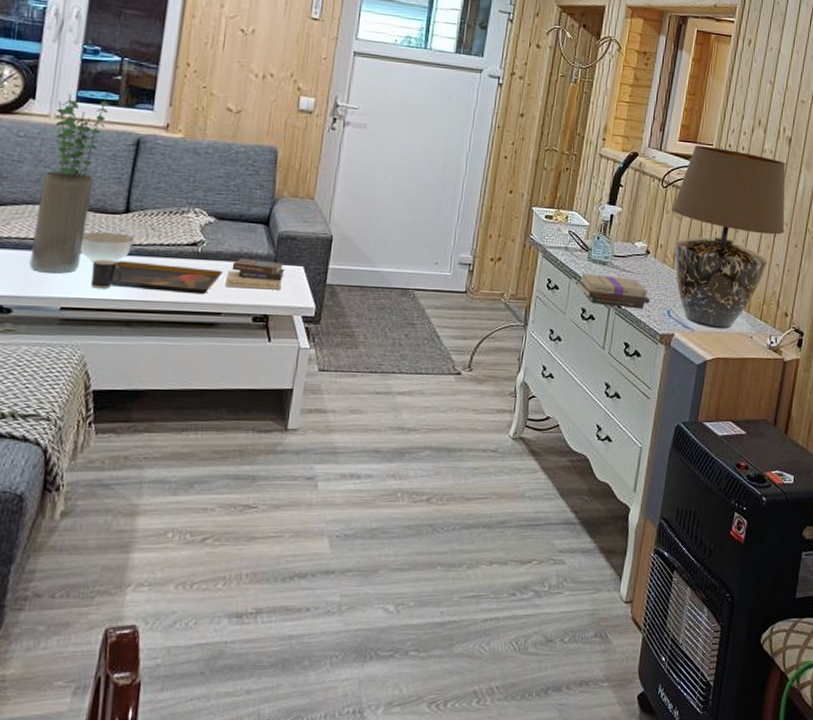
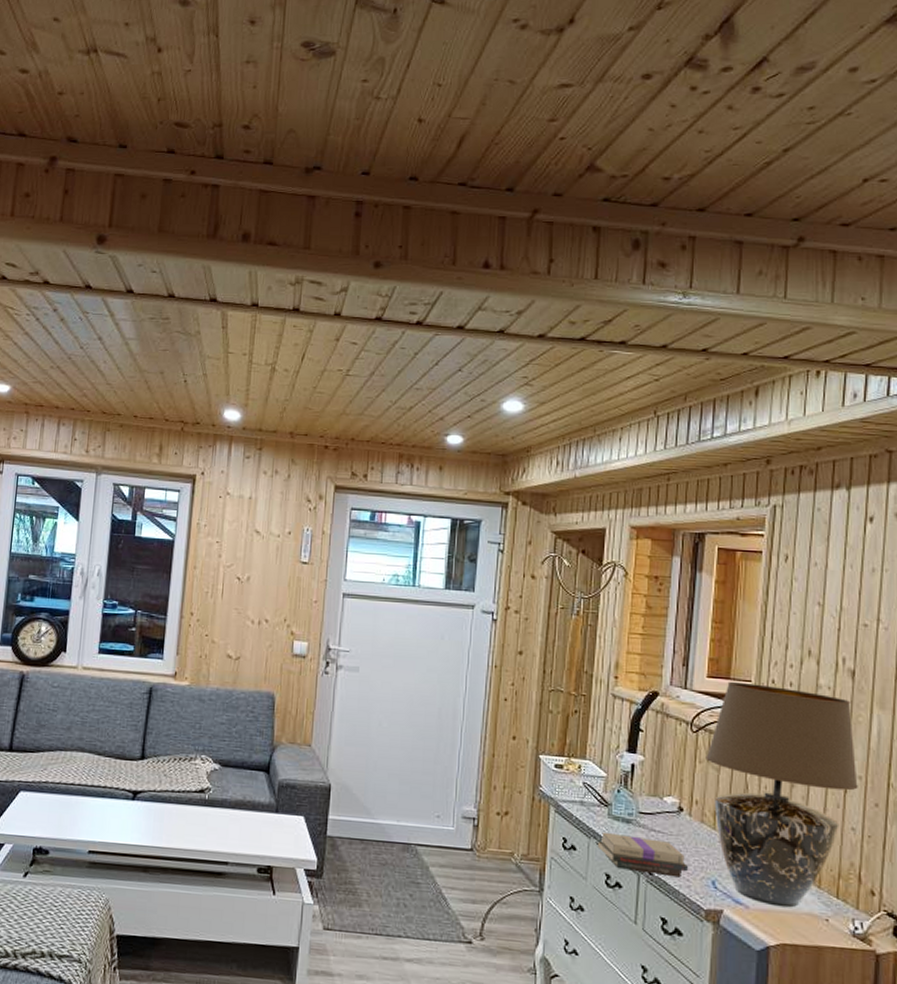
vase: present [29,92,110,275] -> none [63,643,127,818]
bowl: present [81,232,134,263] -> none [104,777,149,809]
mug: present [90,259,123,289] -> none [113,805,140,834]
decorative tray: present [110,261,224,295] -> none [130,806,229,843]
books: present [225,258,285,290] -> none [231,806,286,841]

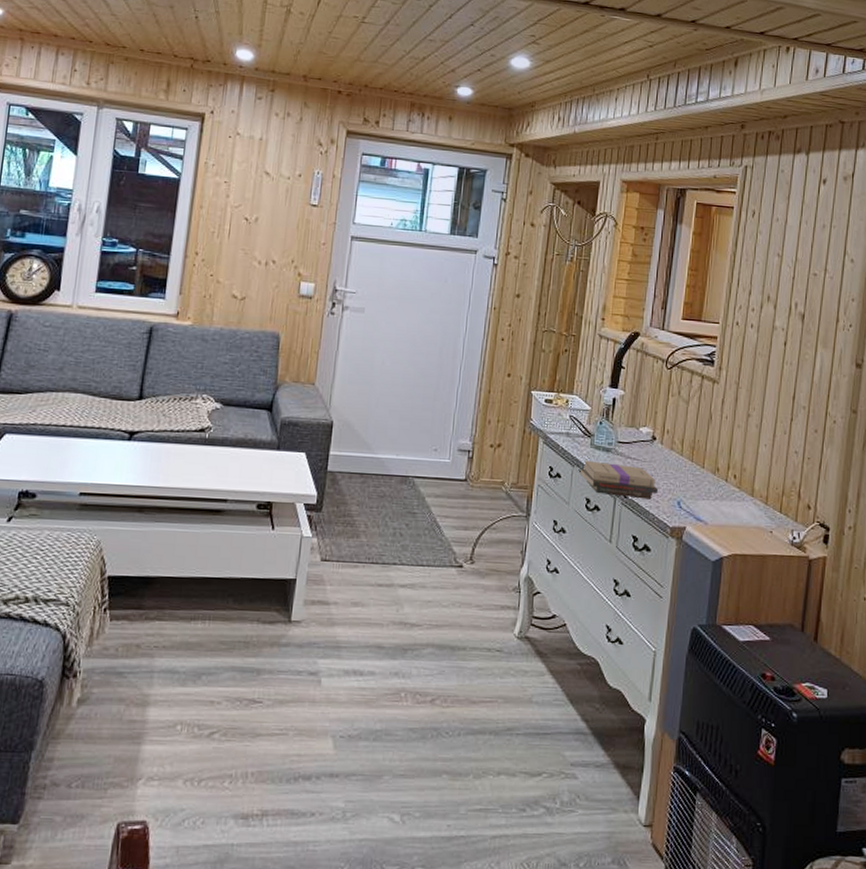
table lamp: present [705,681,858,908] -> none [677,323,802,523]

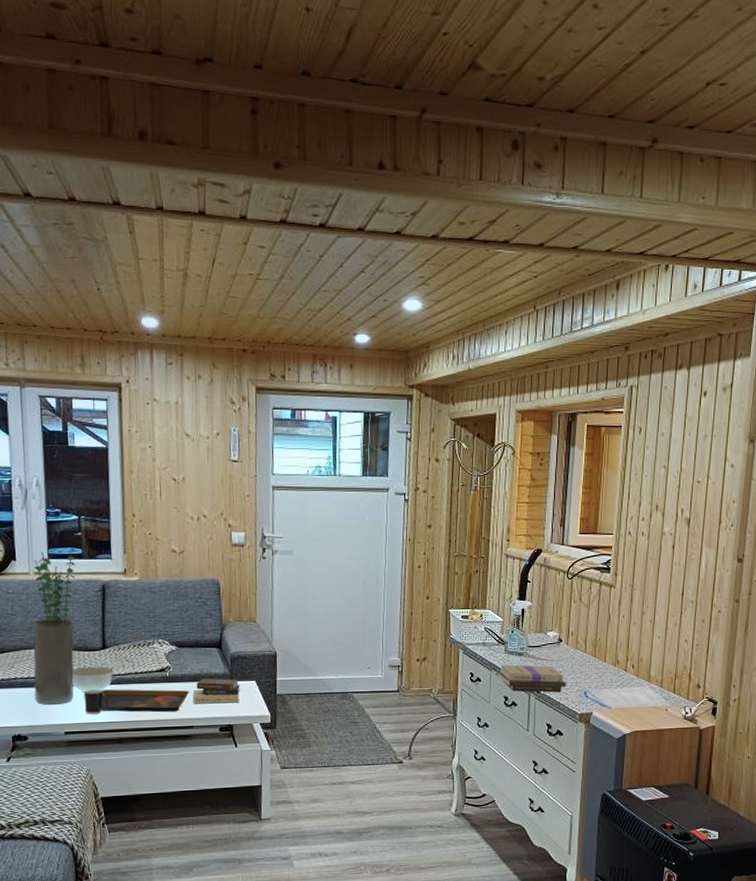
vase: none [52,282,126,460] -> present [33,548,76,706]
bowl: none [98,418,147,449] -> present [72,667,114,693]
mug: none [107,445,136,475] -> present [83,690,109,714]
decorative tray: none [125,447,230,481] -> present [100,689,190,713]
books: none [231,444,287,477] -> present [193,678,240,704]

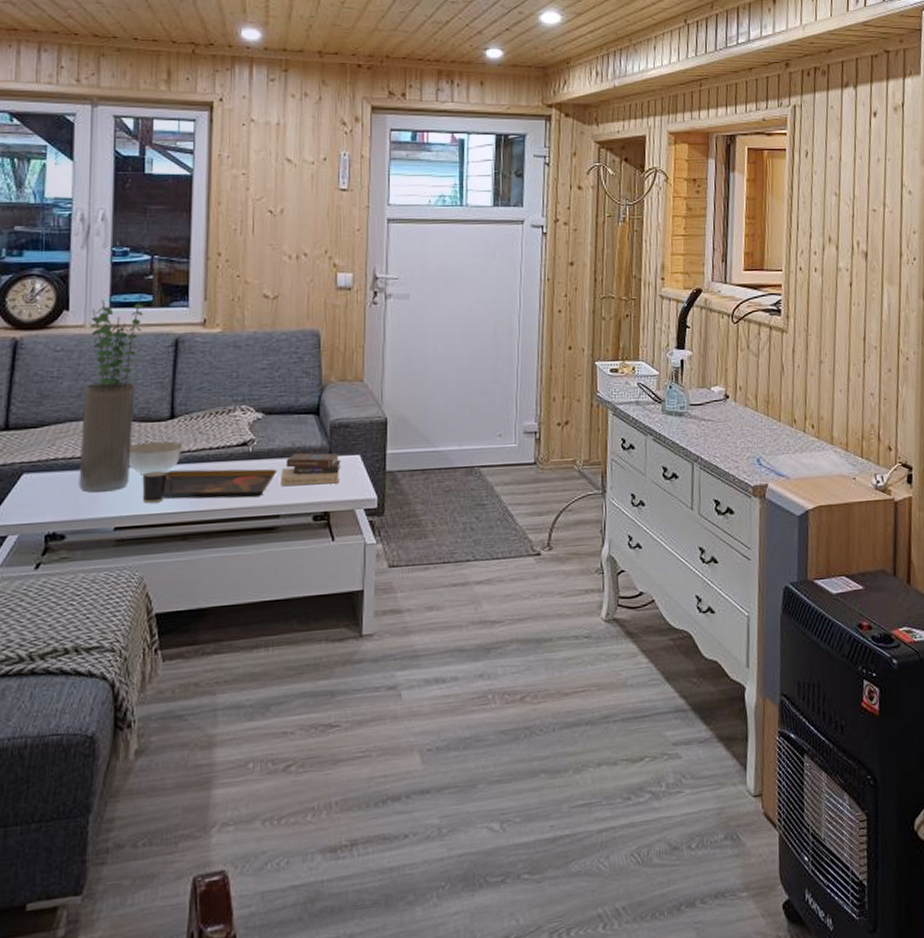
books: present [498,664,566,693] -> none [654,427,736,462]

